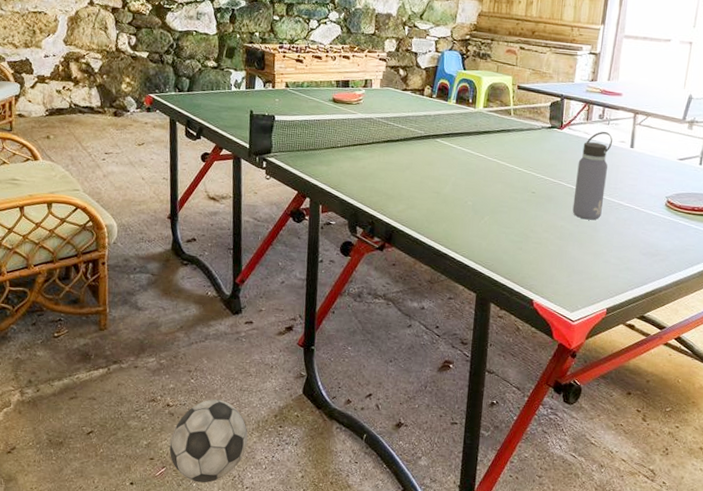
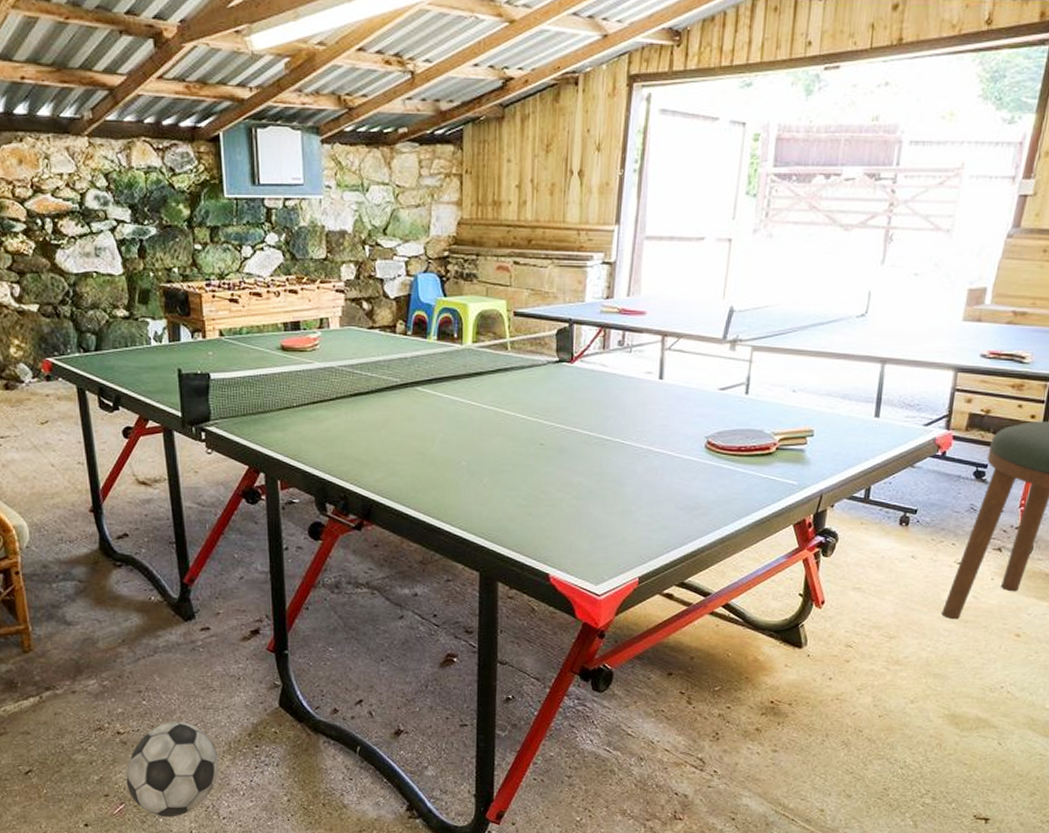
water bottle: present [572,131,613,220] -> none [591,361,636,473]

